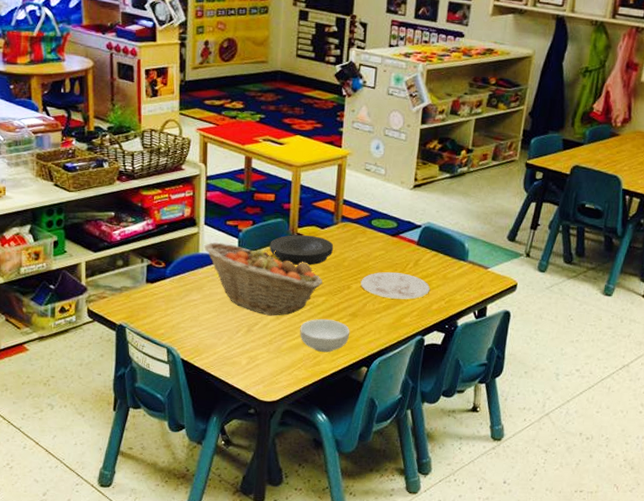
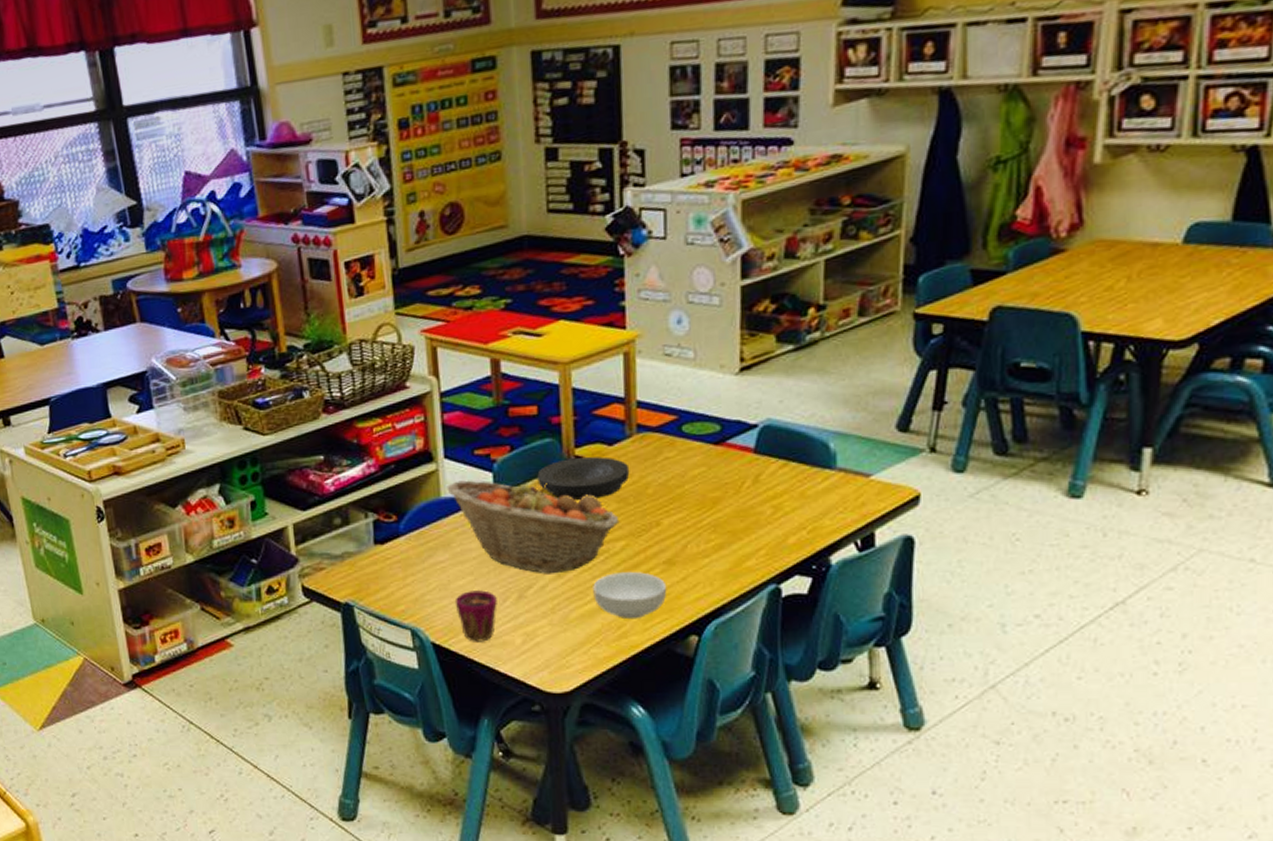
cup: none [201,322,232,361] -> present [454,589,497,642]
plate: present [360,272,431,300] -> none [675,496,783,535]

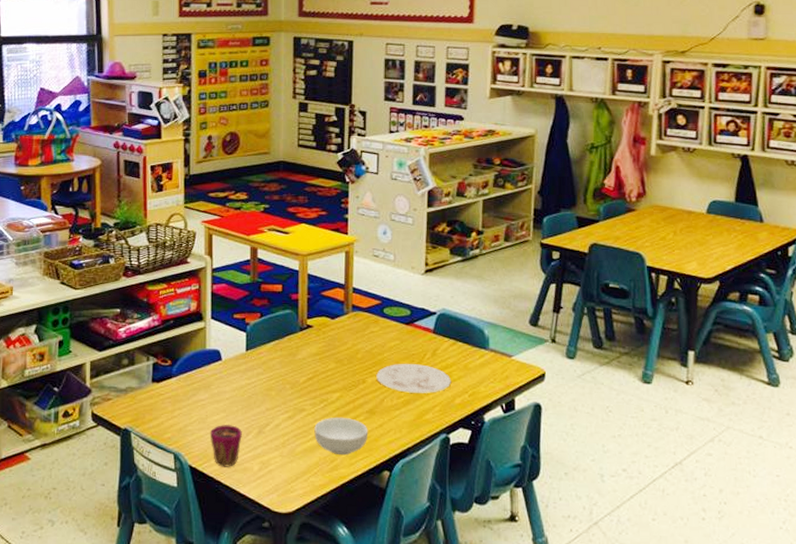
fruit basket: present [447,480,620,574] -> none [211,337,336,415]
plate: present [537,456,630,500] -> none [279,327,346,359]
plate: none [675,496,783,535] -> present [376,364,452,393]

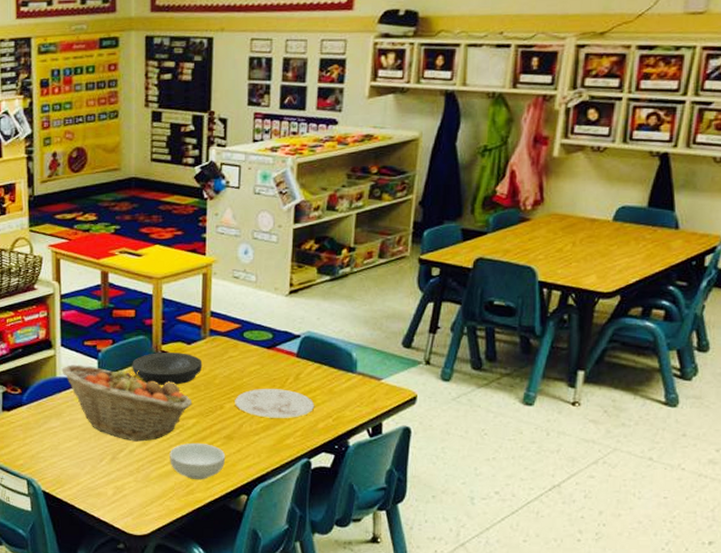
cup: present [210,424,242,467] -> none [62,450,95,492]
fruit basket: none [211,337,336,415] -> present [61,365,193,442]
plate: none [279,327,346,359] -> present [132,353,203,385]

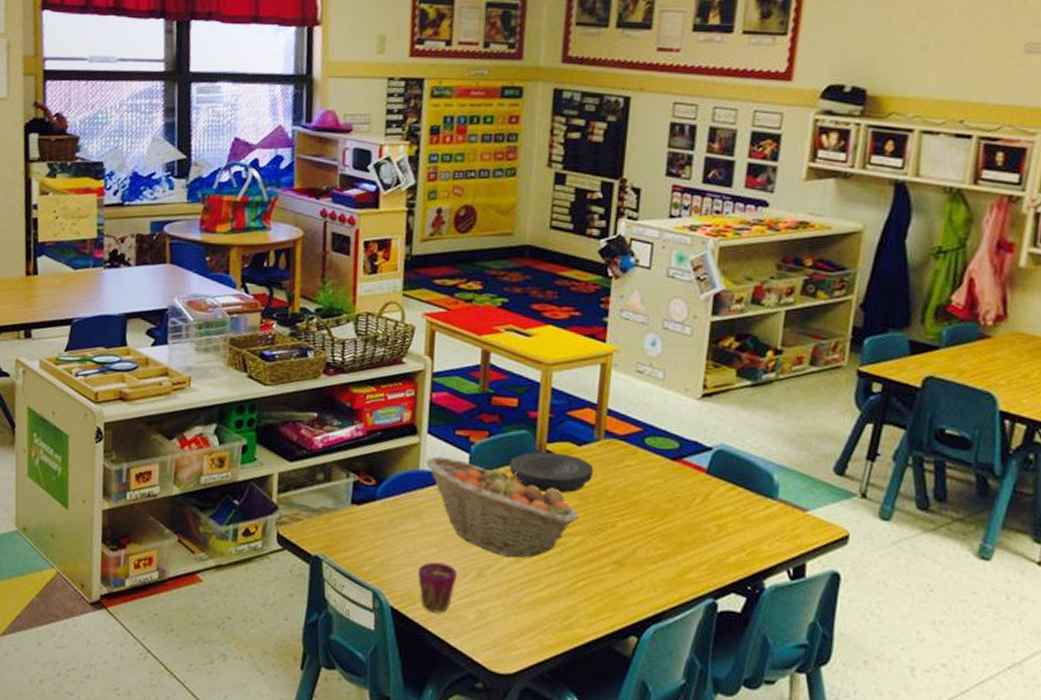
cup: none [62,450,95,492] -> present [417,561,457,613]
cereal bowl: present [170,442,226,480] -> none [546,565,615,613]
plate: present [235,389,315,418] -> none [629,507,726,547]

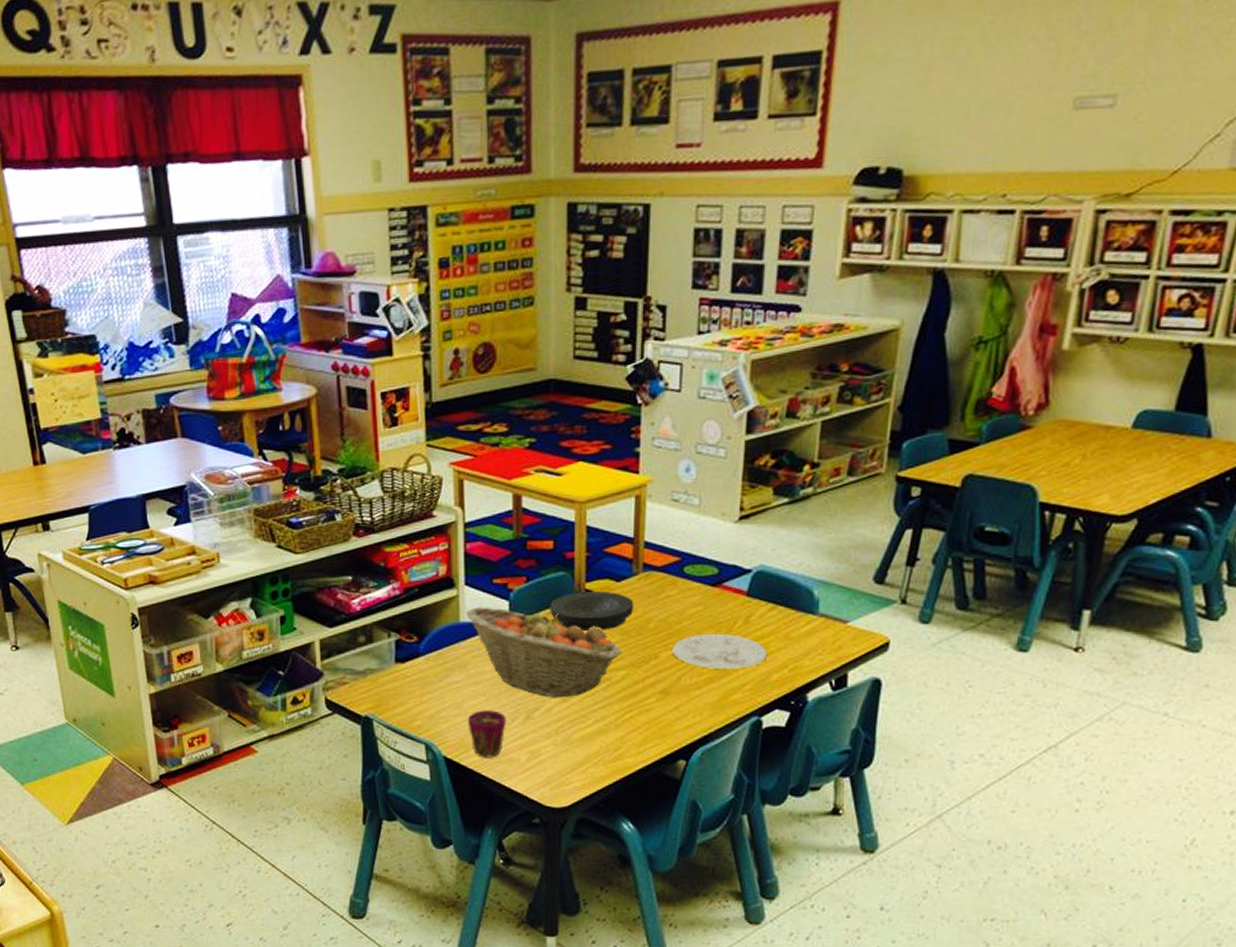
plate: none [629,507,726,547] -> present [672,634,768,669]

